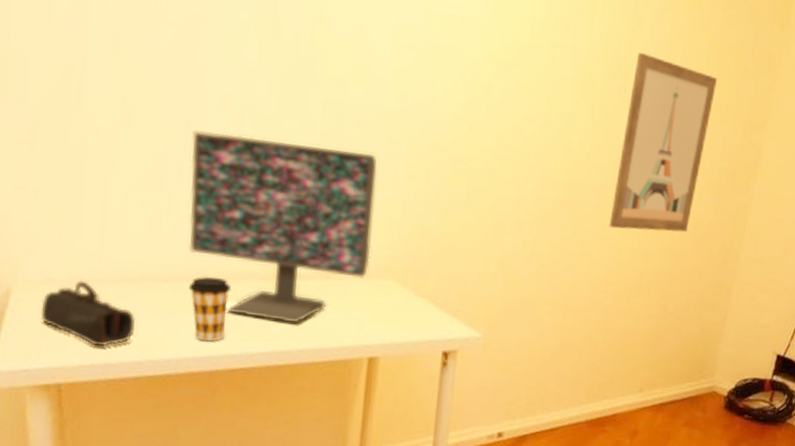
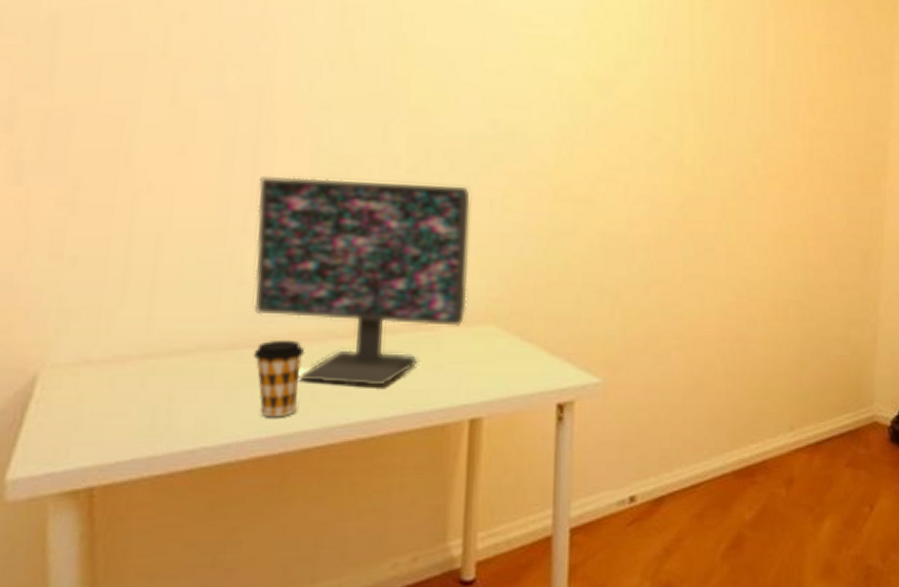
pencil case: present [40,280,136,347] -> none [71,358,190,436]
wall art: present [609,52,717,233] -> none [734,59,830,246]

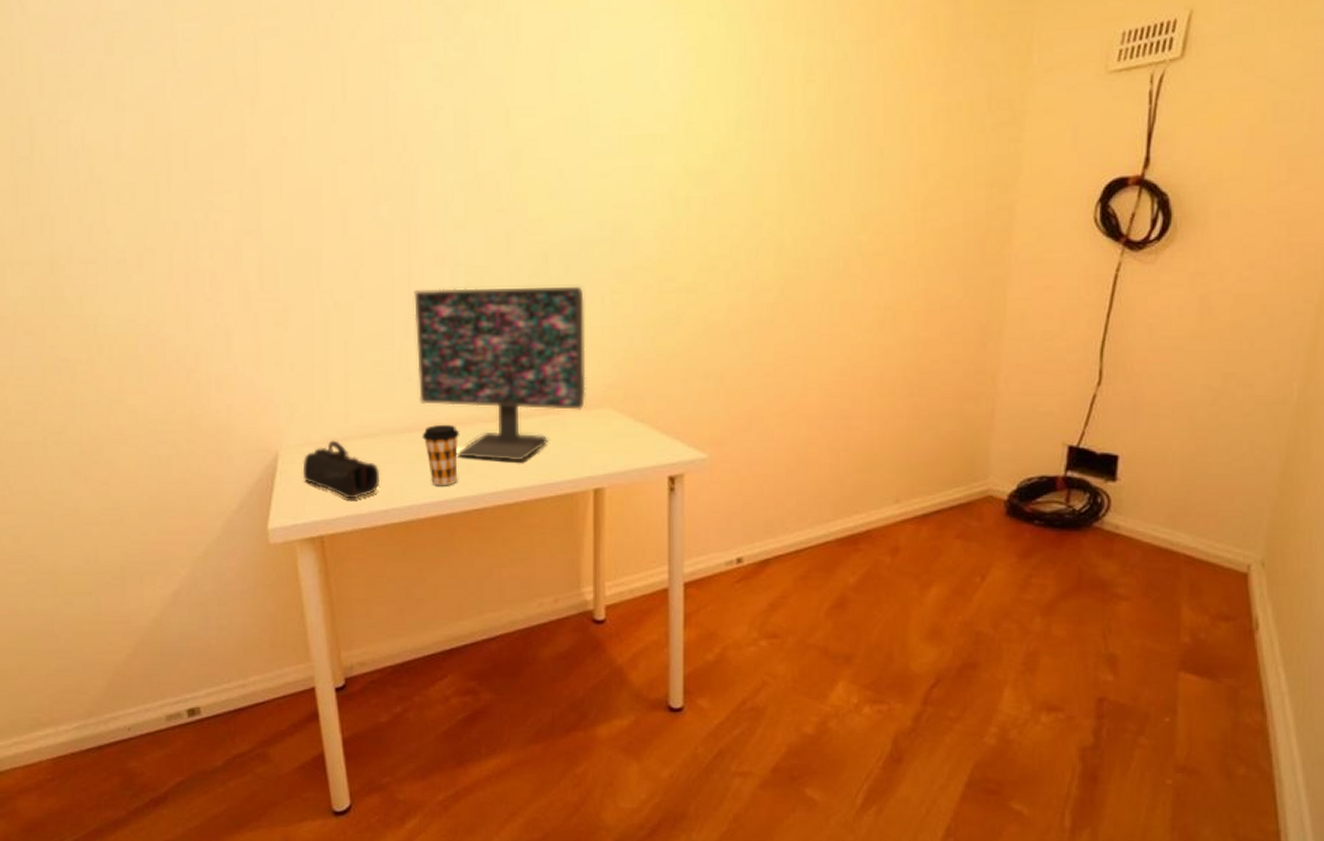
pencil case: none [71,358,190,436] -> present [302,440,380,499]

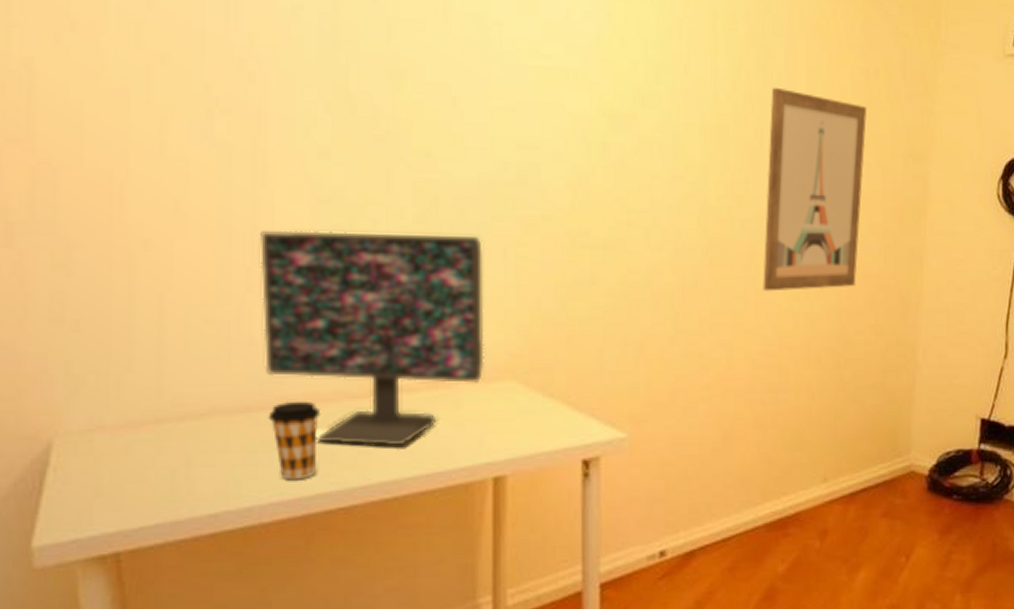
pencil case: present [302,440,380,499] -> none [89,423,207,502]
wall art: none [837,131,947,325] -> present [763,87,866,292]

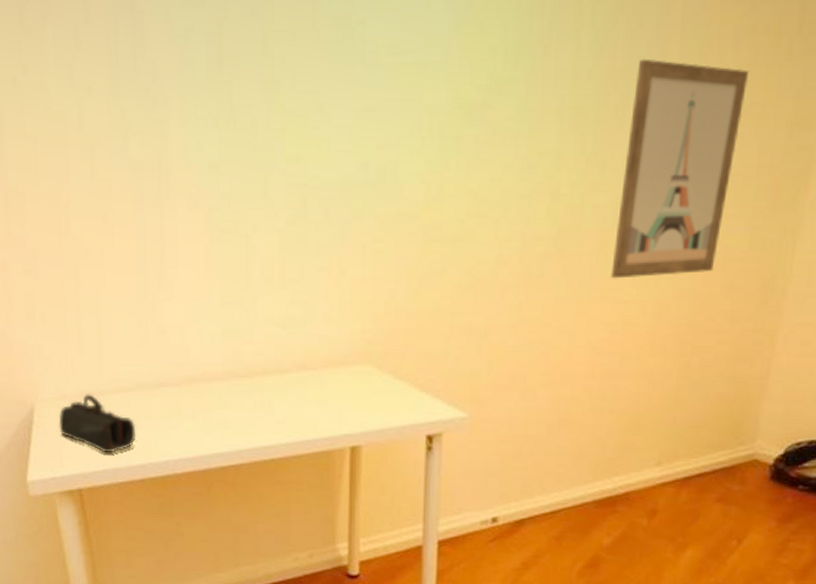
pencil case: none [89,423,207,502] -> present [58,394,136,453]
computer monitor: present [260,230,484,447] -> none [167,234,345,418]
coffee cup: present [268,401,321,480] -> none [177,379,216,442]

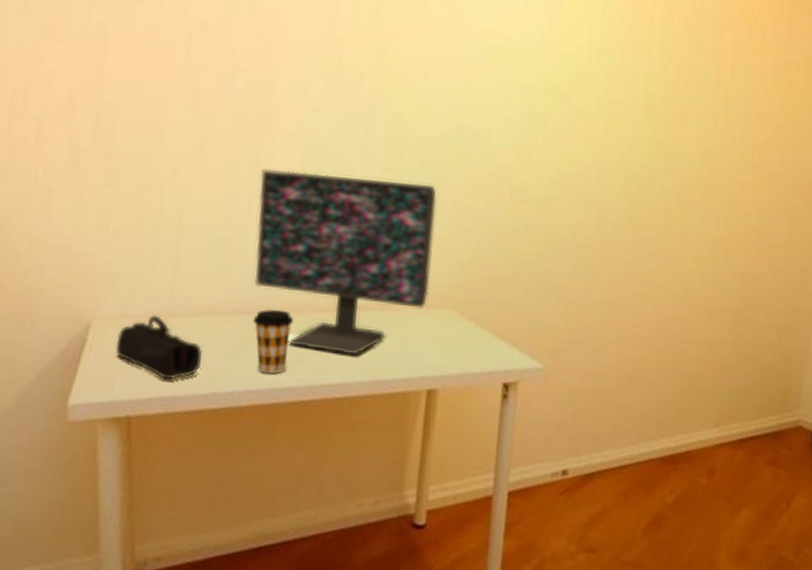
computer monitor: none [167,234,345,418] -> present [254,169,437,355]
coffee cup: none [177,379,216,442] -> present [253,309,294,374]
wall art: present [611,58,748,279] -> none [675,73,785,255]

